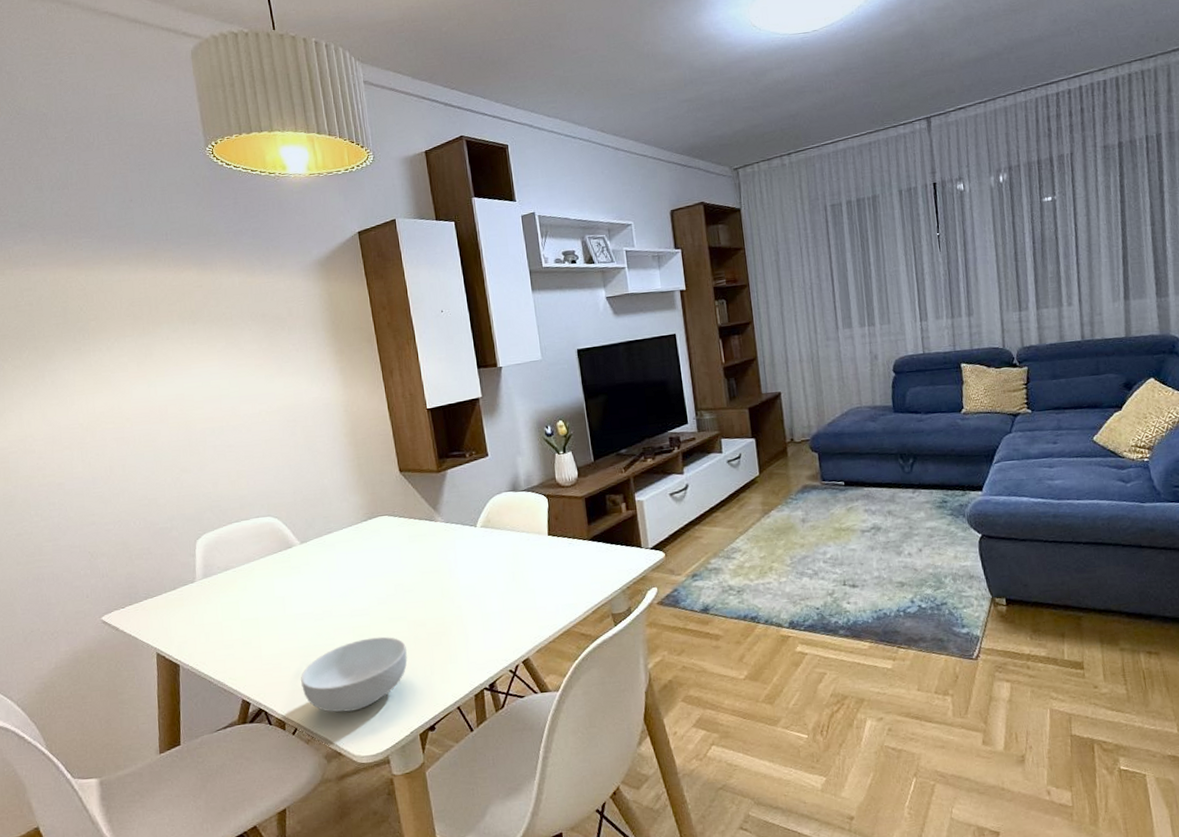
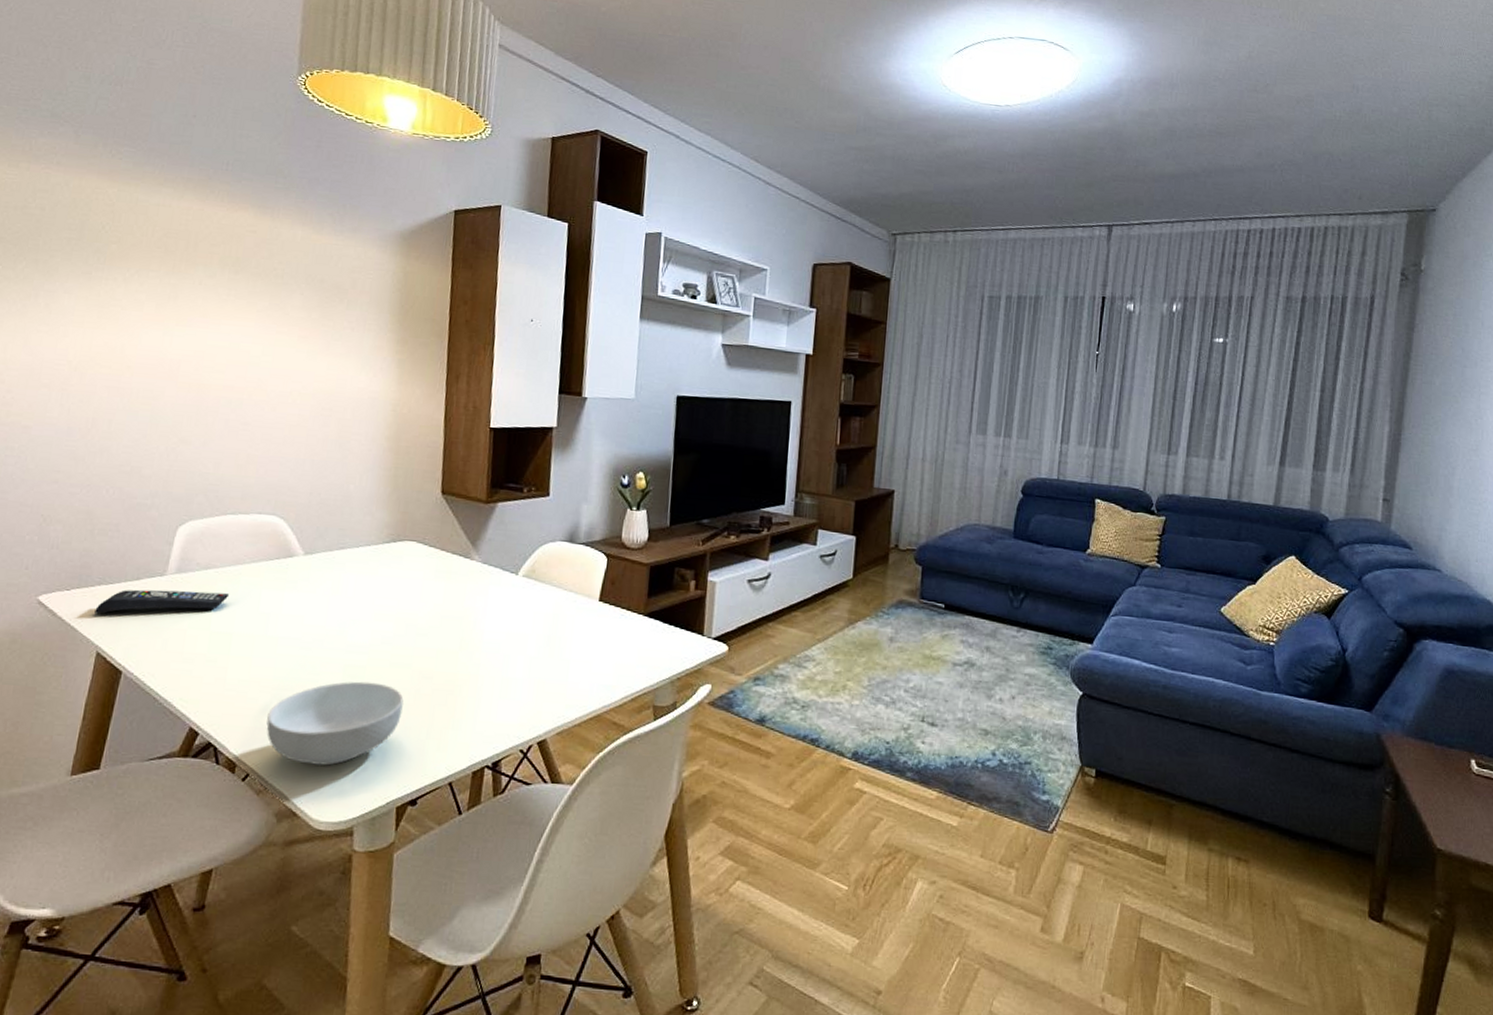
remote control: none [147,587,249,622] -> present [95,589,230,614]

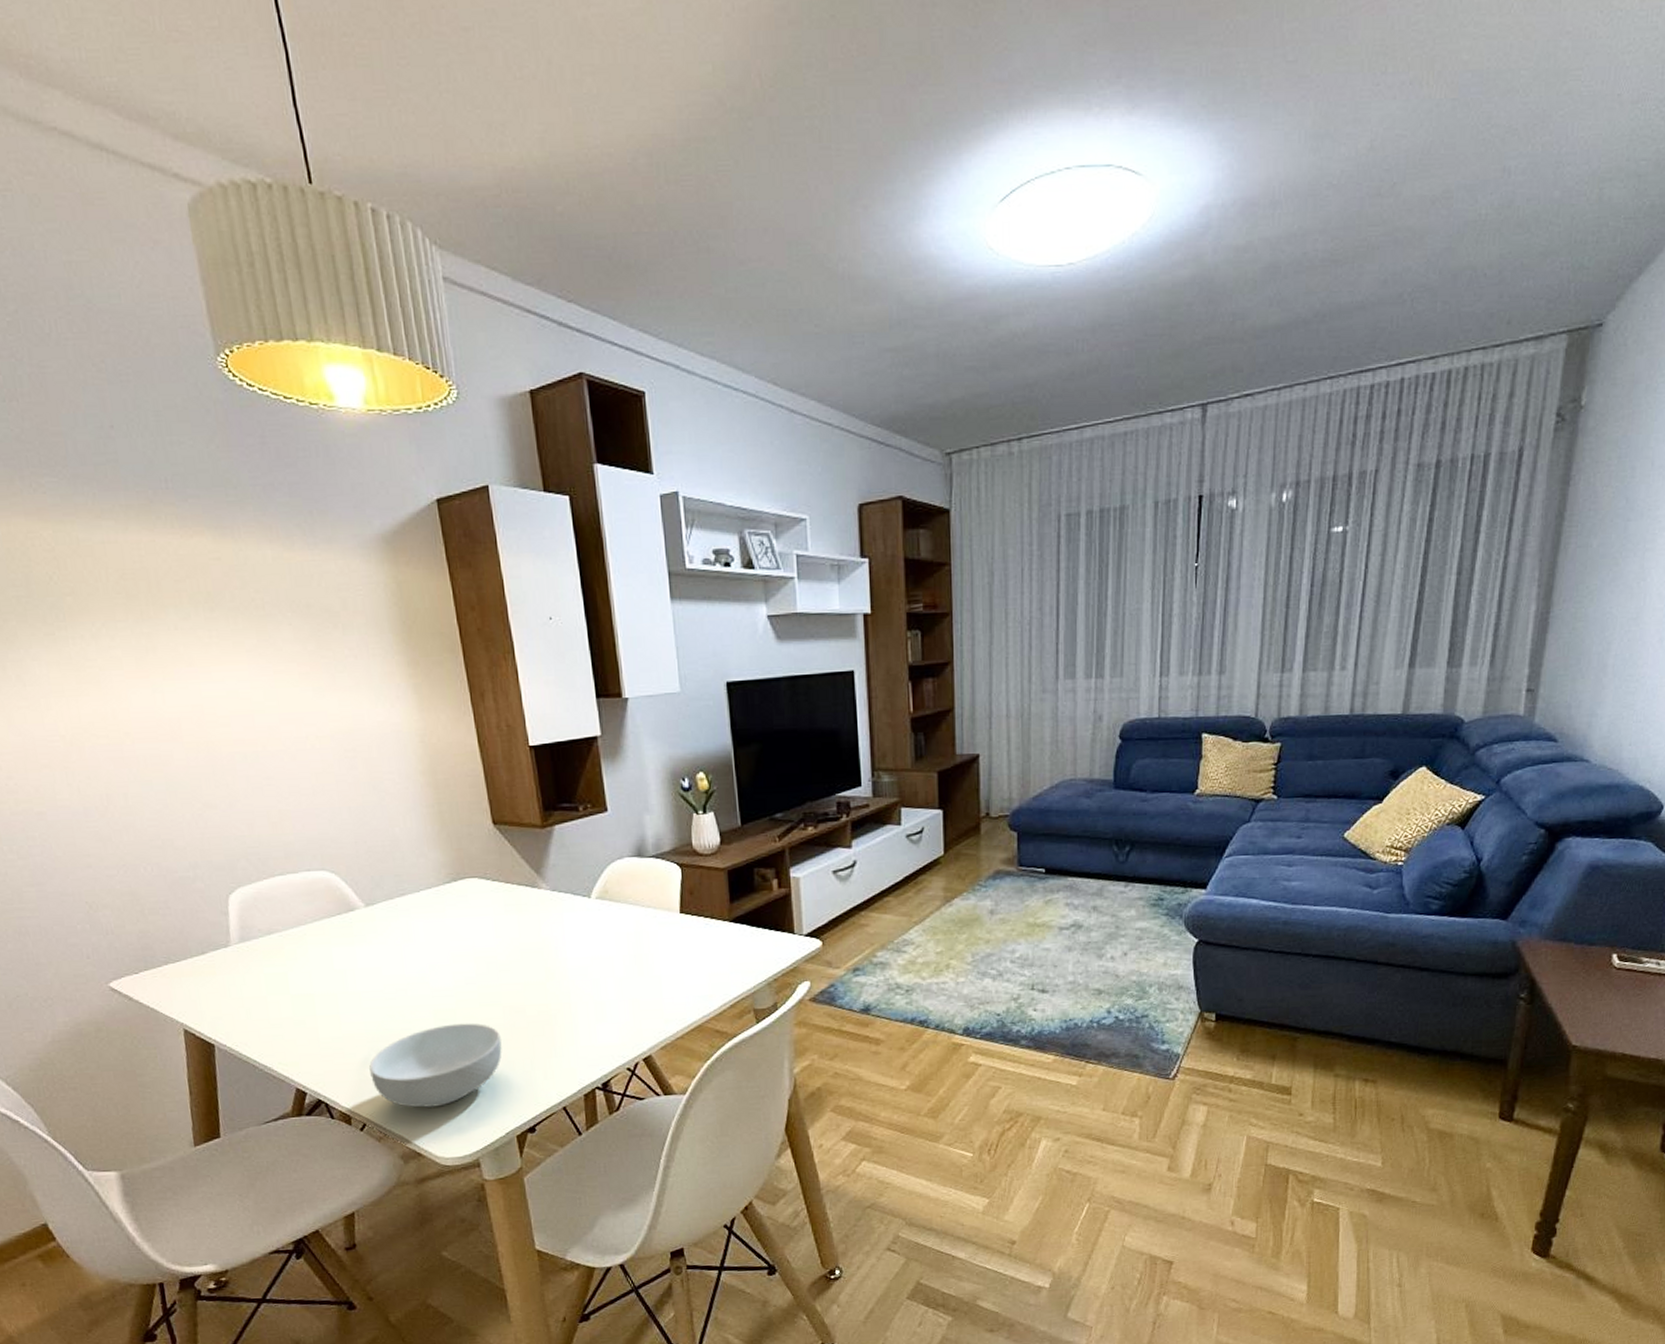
remote control: present [95,589,230,614] -> none [169,956,300,992]

